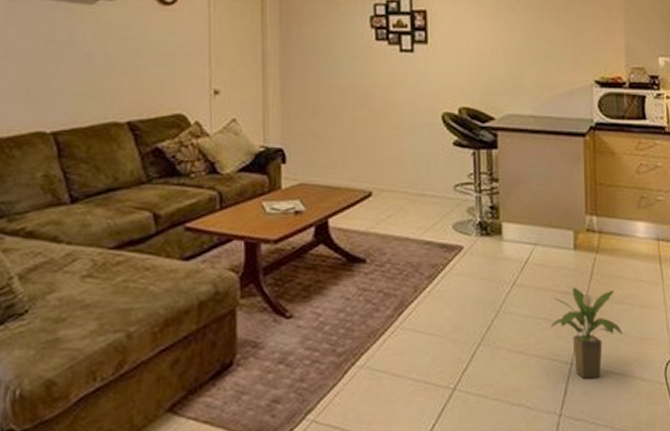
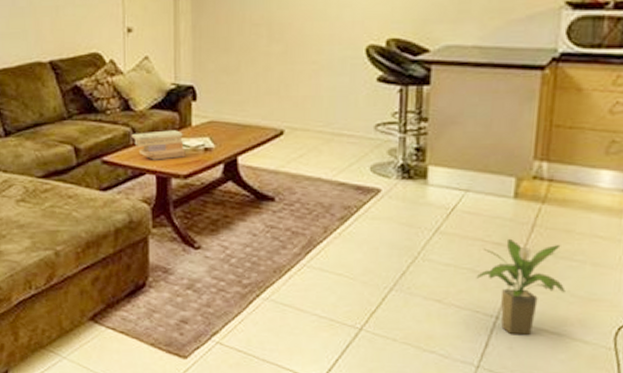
books: none [218,193,275,225] -> present [131,130,186,160]

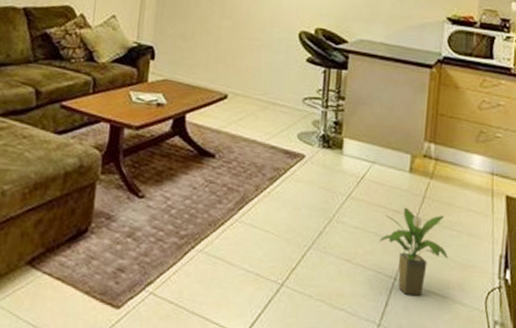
books: present [131,130,186,160] -> none [91,82,140,110]

